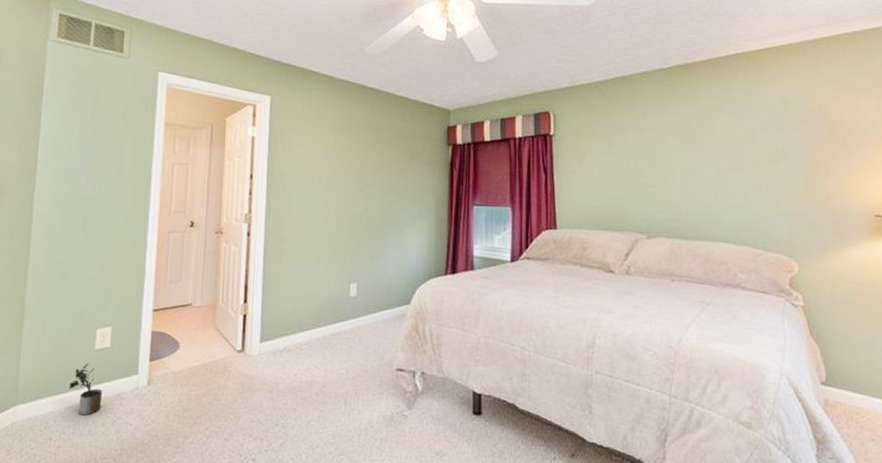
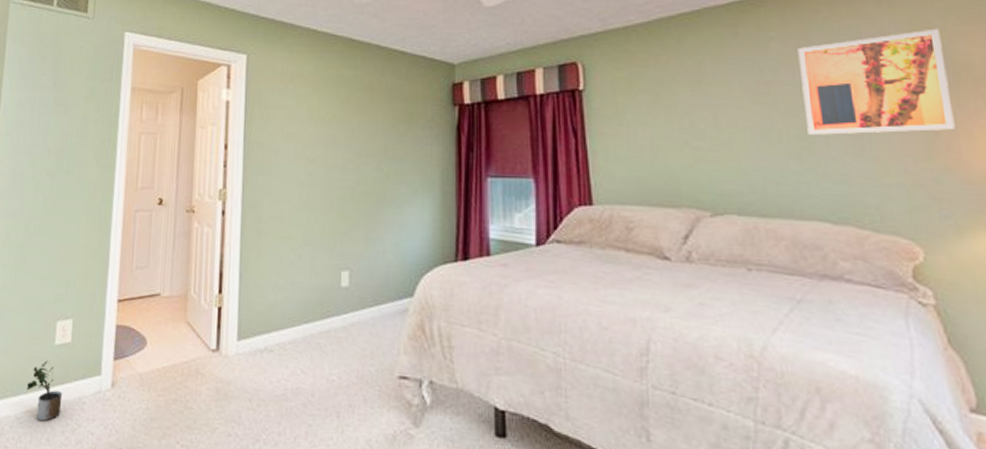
wall art: none [719,93,827,175] -> present [797,28,955,135]

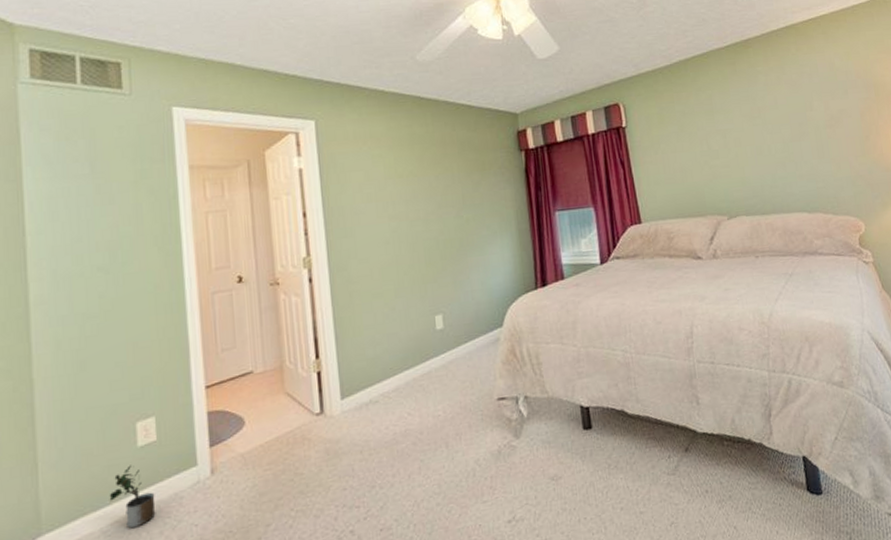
wall art: present [797,28,955,135] -> none [777,57,878,146]

